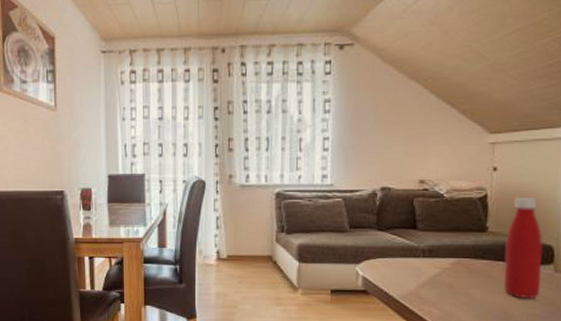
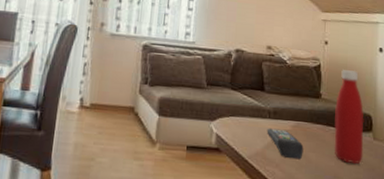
remote control: none [420,267,465,298] -> present [266,128,304,160]

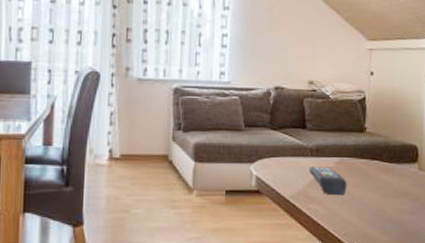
bottle: present [334,68,364,165] -> none [378,100,410,196]

